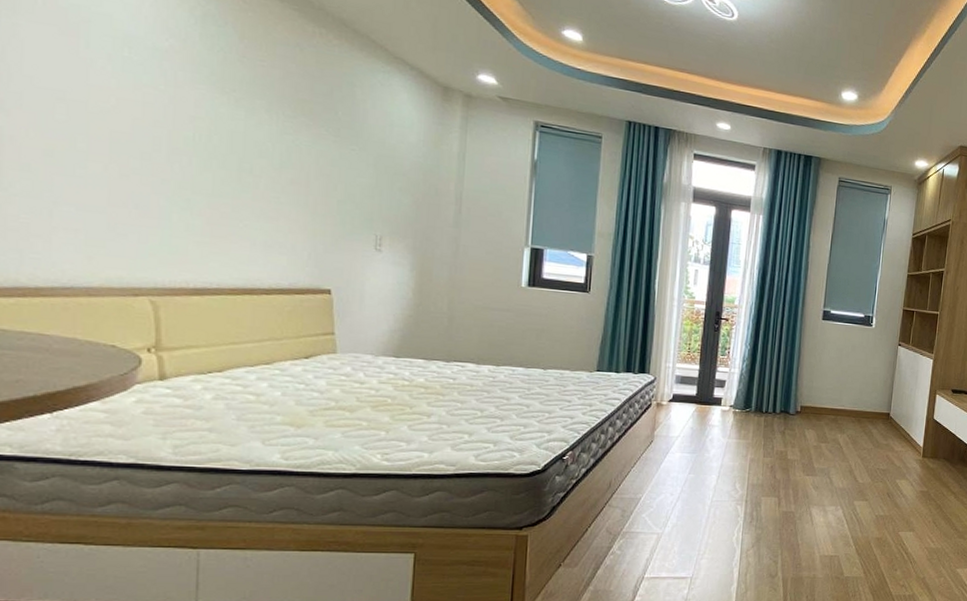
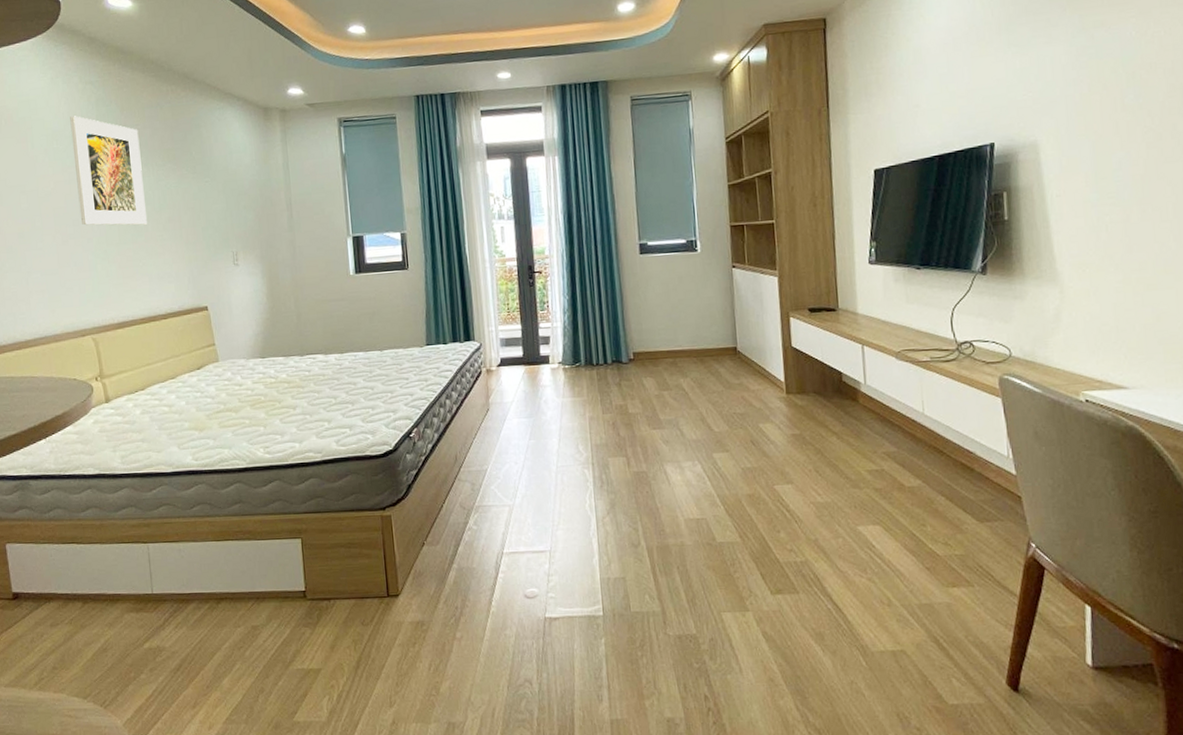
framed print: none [154,23,263,181] -> present [70,116,147,225]

